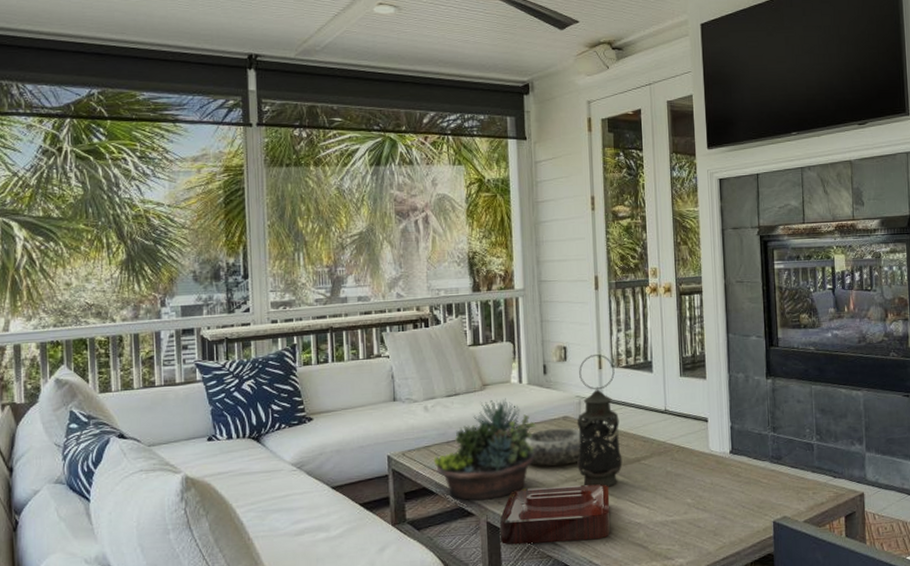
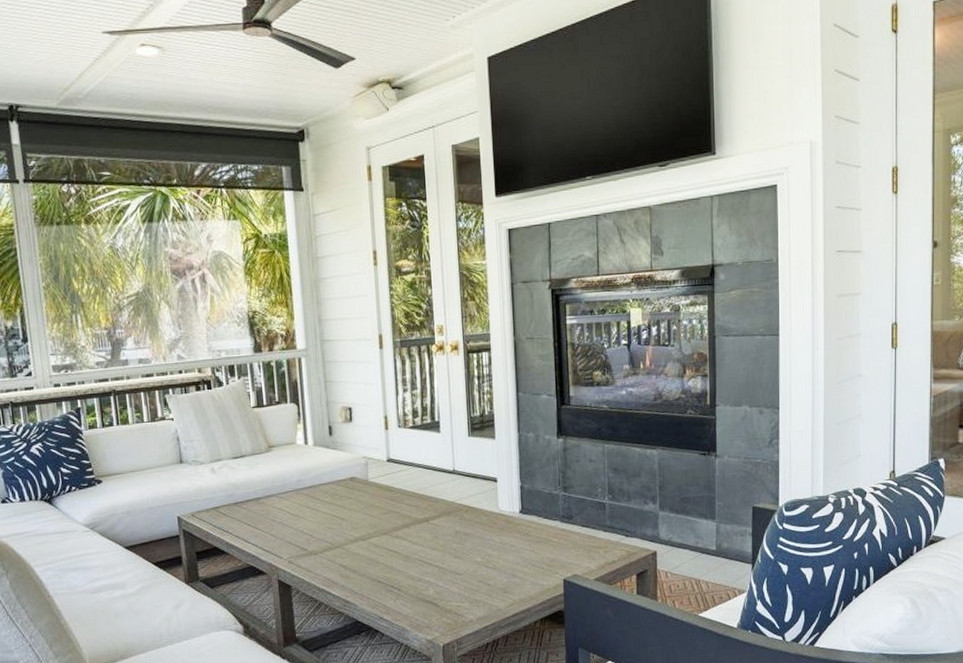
succulent planter: present [433,398,536,501] -> none [223,460,324,560]
decorative tray: present [500,484,610,545] -> none [291,543,400,602]
decorative bowl: present [524,428,594,466] -> none [312,488,382,526]
lantern: present [577,354,623,487] -> none [364,415,411,547]

